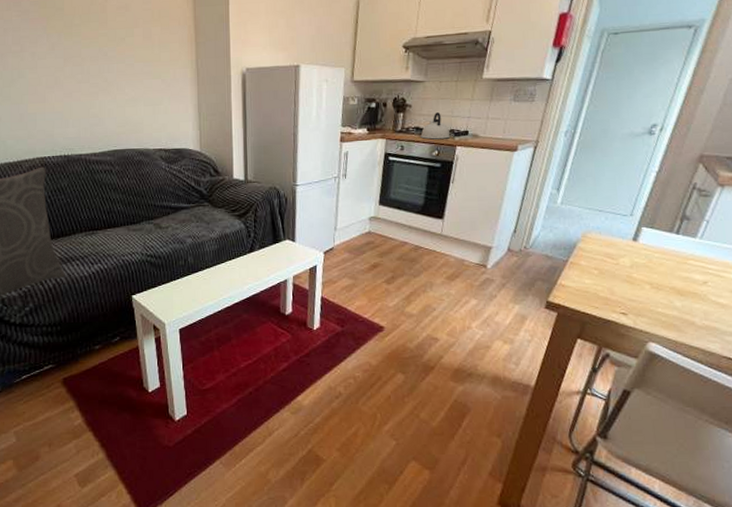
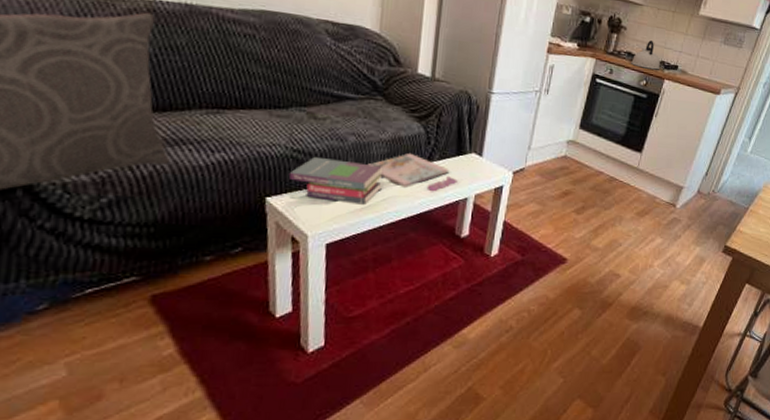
books: none [146,258,216,295] -> present [288,156,383,206]
magazine: none [203,246,277,277] -> present [367,152,458,191]

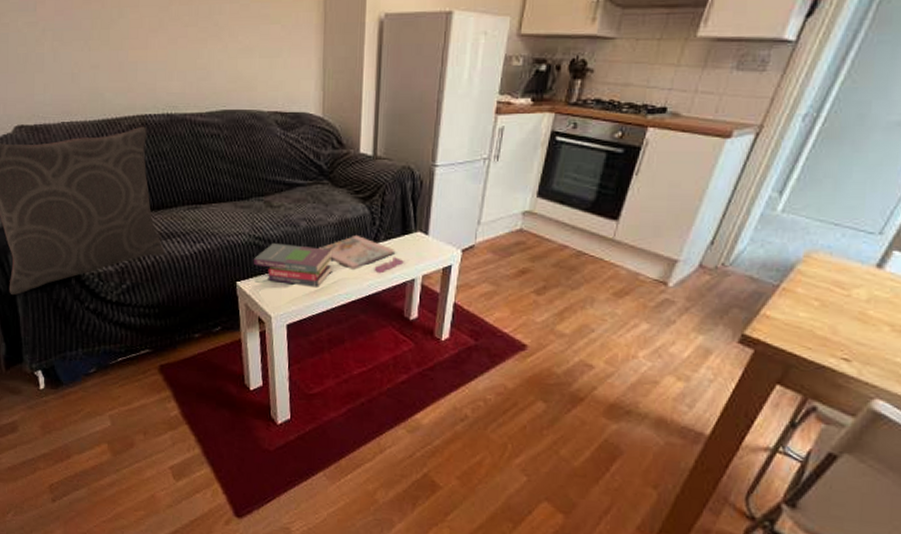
kettle: present [631,40,661,70] -> none [601,81,642,117]

